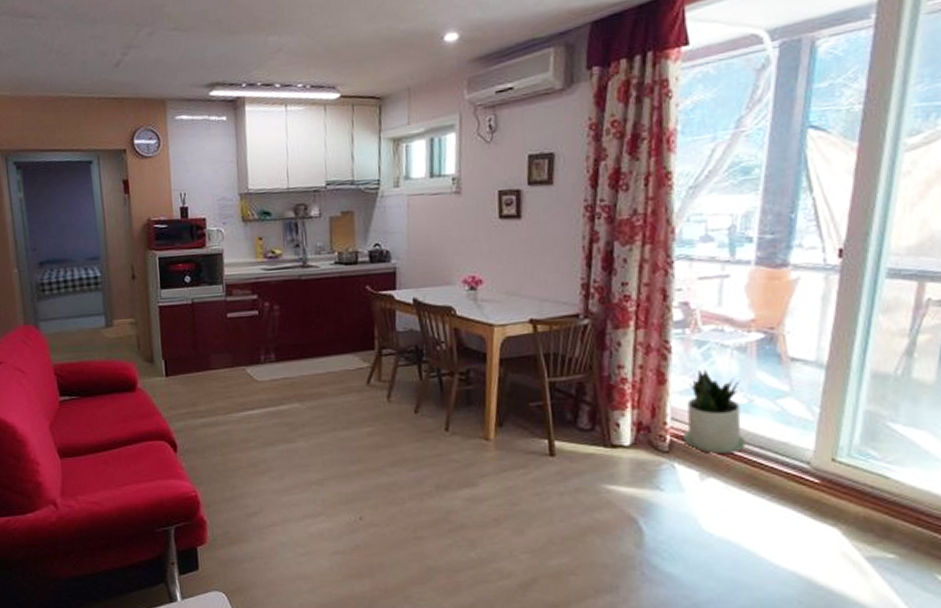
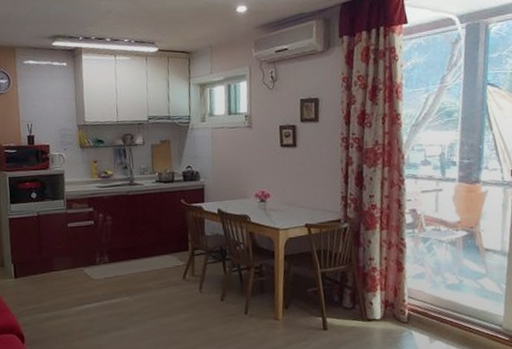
planter: present [682,370,746,454] -> none [416,259,459,322]

